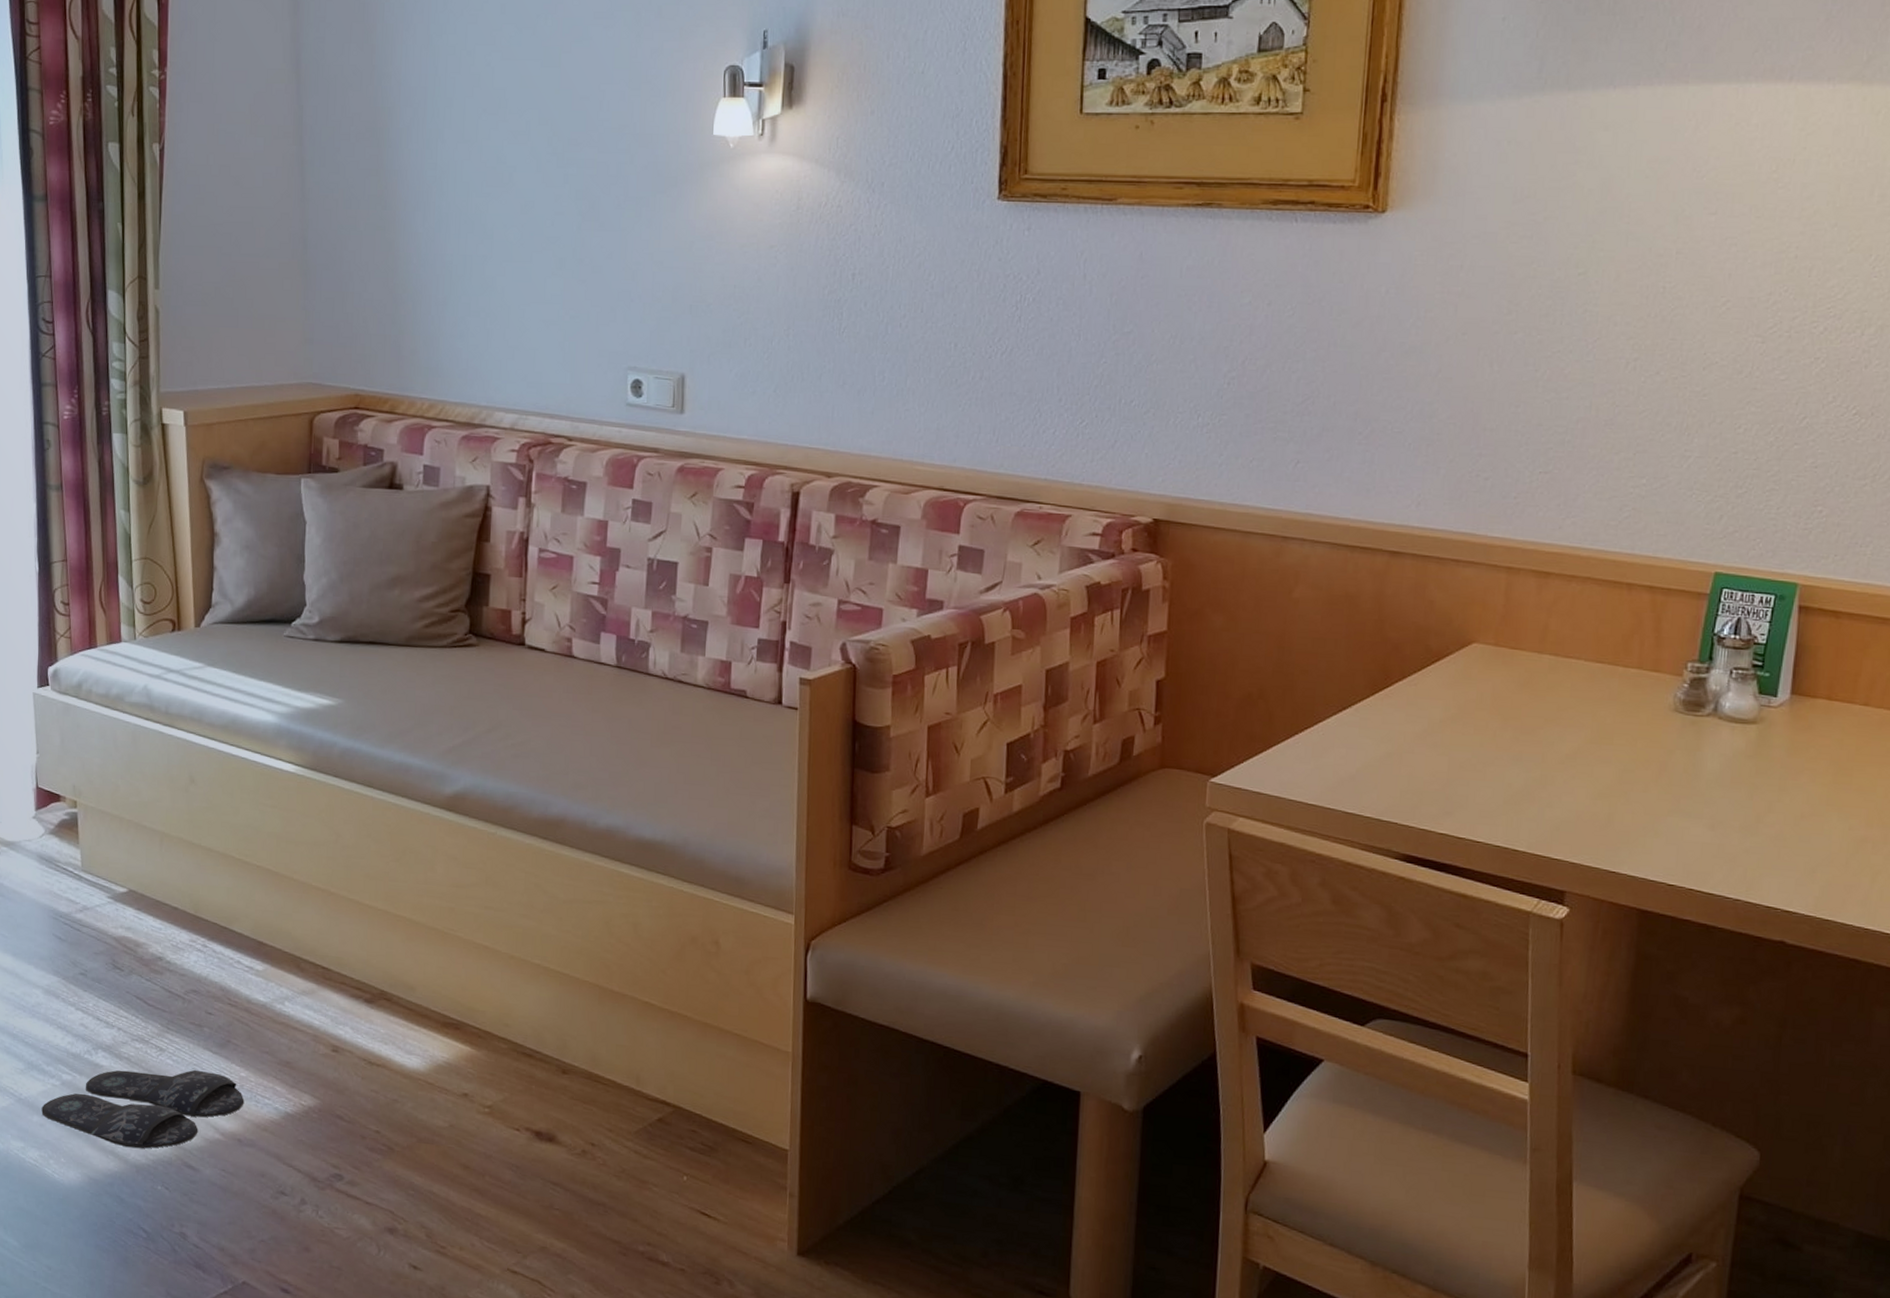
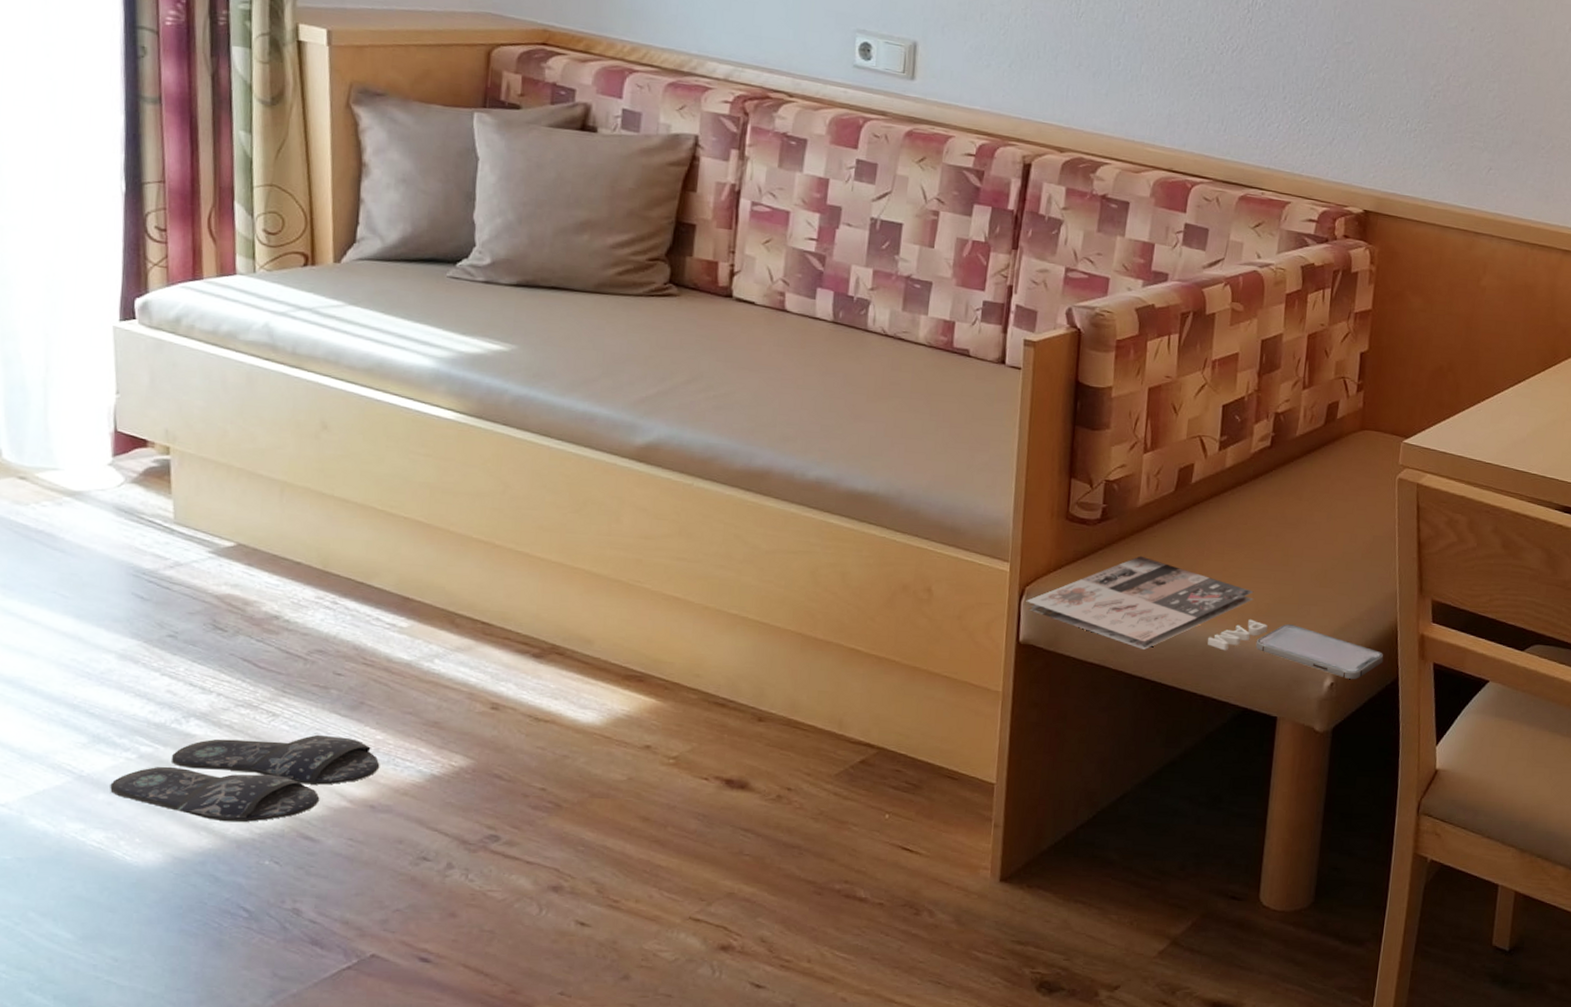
magazine: none [812,909,1067,1016] -> present [1026,556,1269,651]
smartphone: none [1053,987,1198,1053] -> present [1255,624,1384,680]

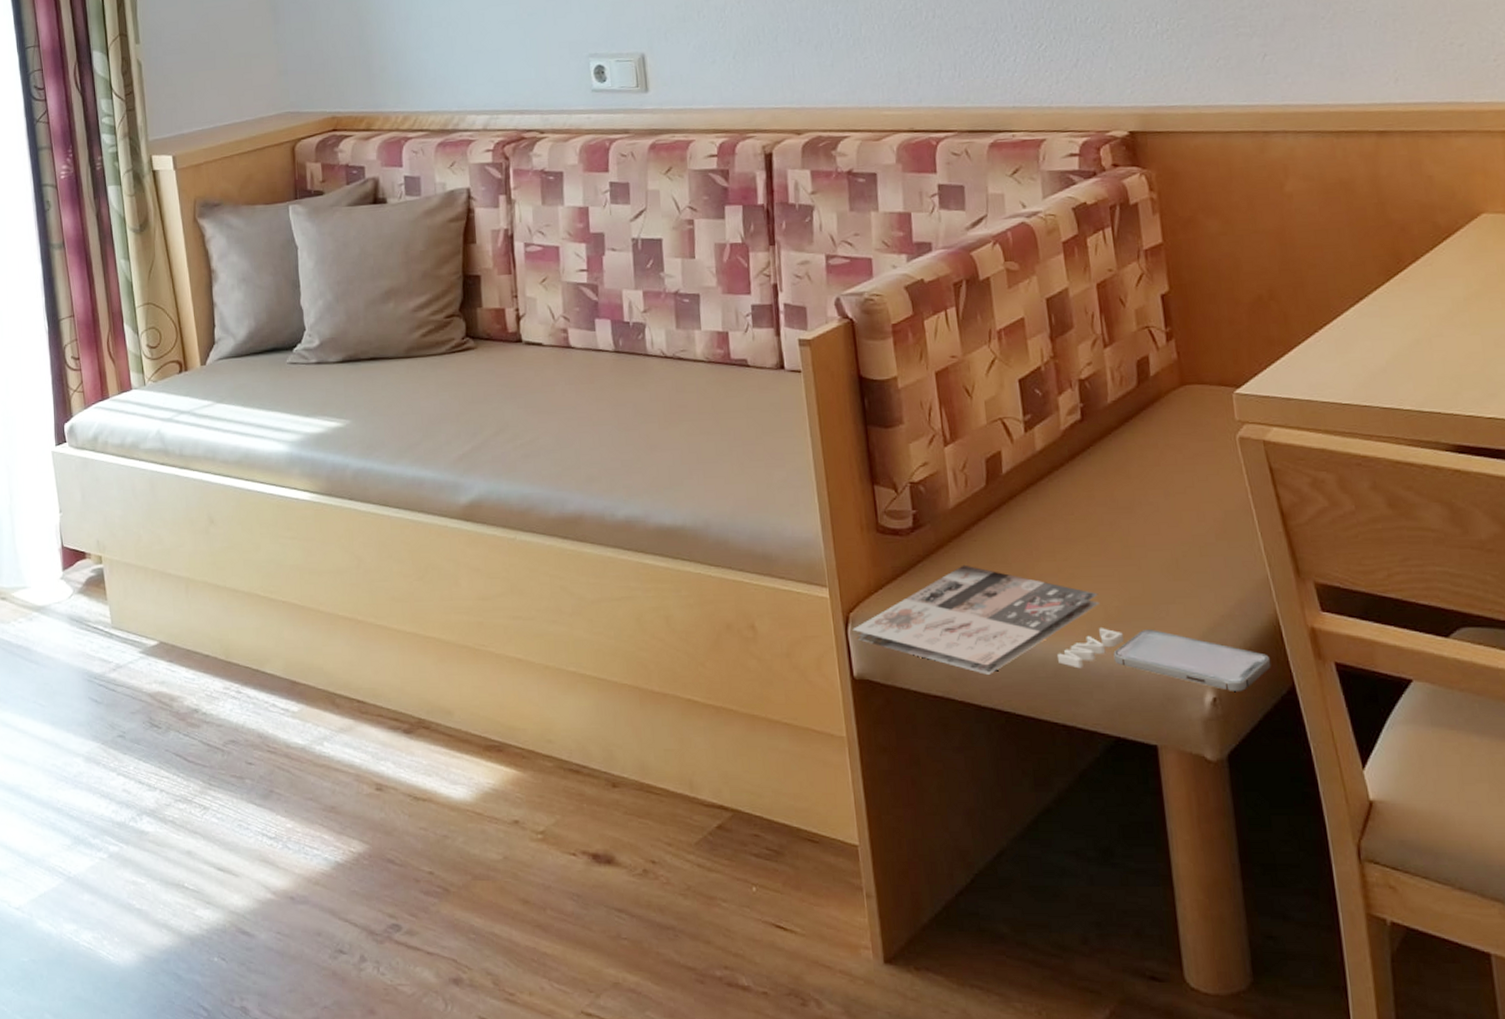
slippers: present [110,734,380,822] -> none [91,826,293,919]

